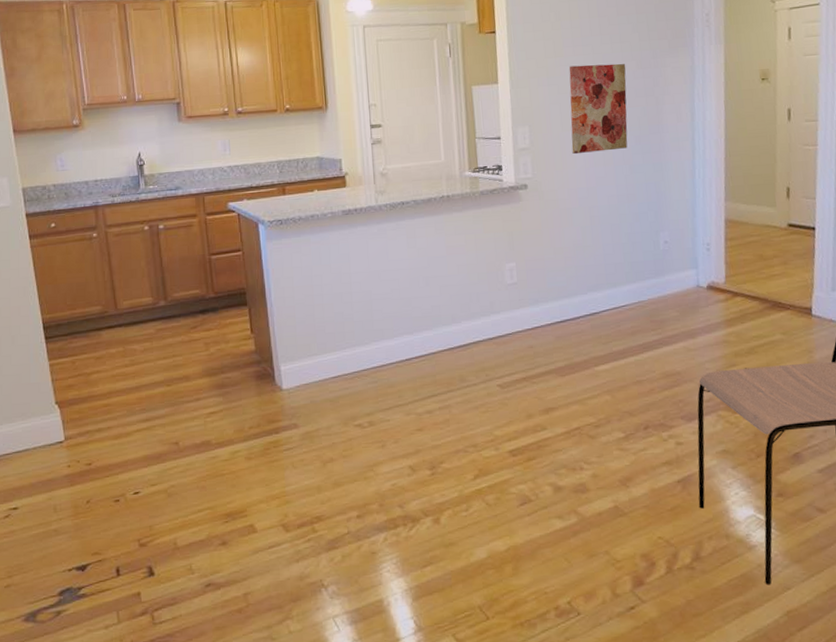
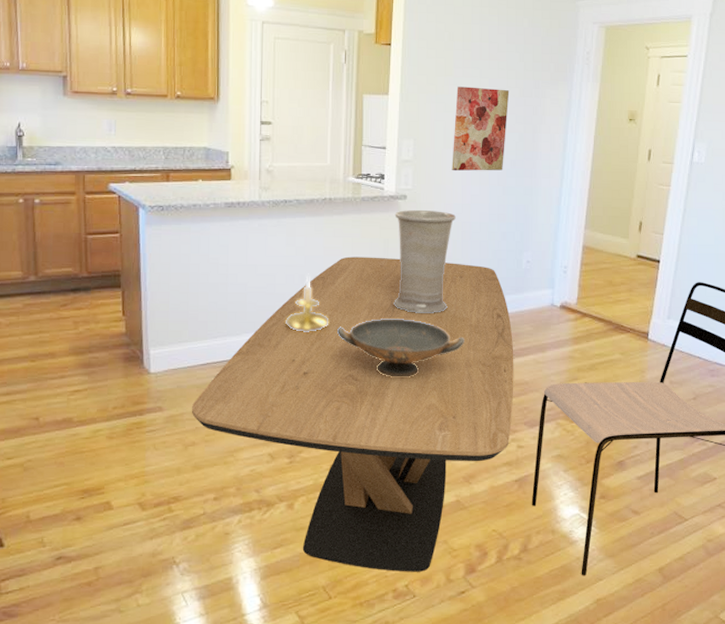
dining table: none [326,250,667,588] -> present [191,256,514,572]
candle holder: none [413,275,459,337] -> present [285,273,329,332]
decorative bowl: none [467,314,605,378] -> present [336,319,464,379]
vase: none [516,197,583,307] -> present [394,210,456,313]

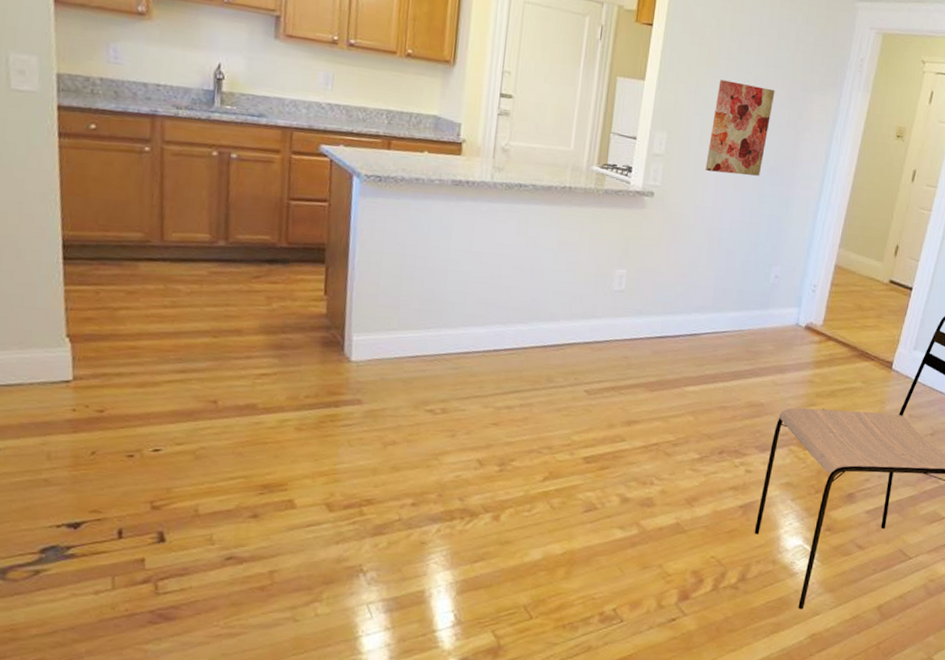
dining table: present [191,256,514,572] -> none [394,252,753,596]
candle holder: present [285,273,329,332] -> none [507,267,557,332]
decorative bowl: present [336,319,464,379] -> none [564,323,701,390]
vase: present [394,210,456,313] -> none [629,208,705,323]

